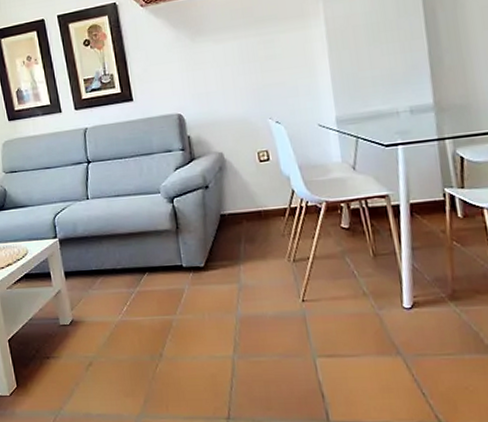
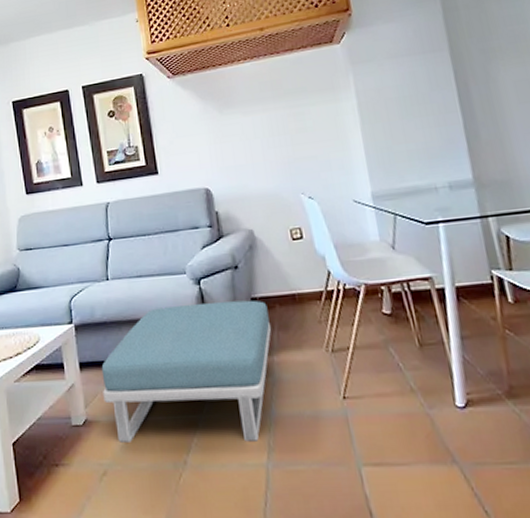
footstool: none [84,216,239,339] -> present [101,300,272,443]

